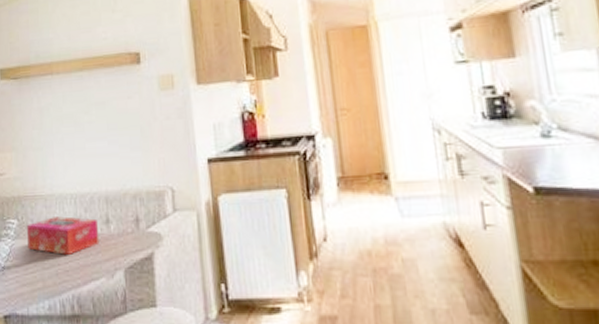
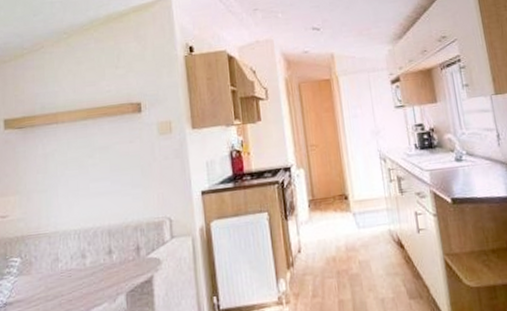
tissue box: present [26,216,100,255] -> none [29,250,102,286]

